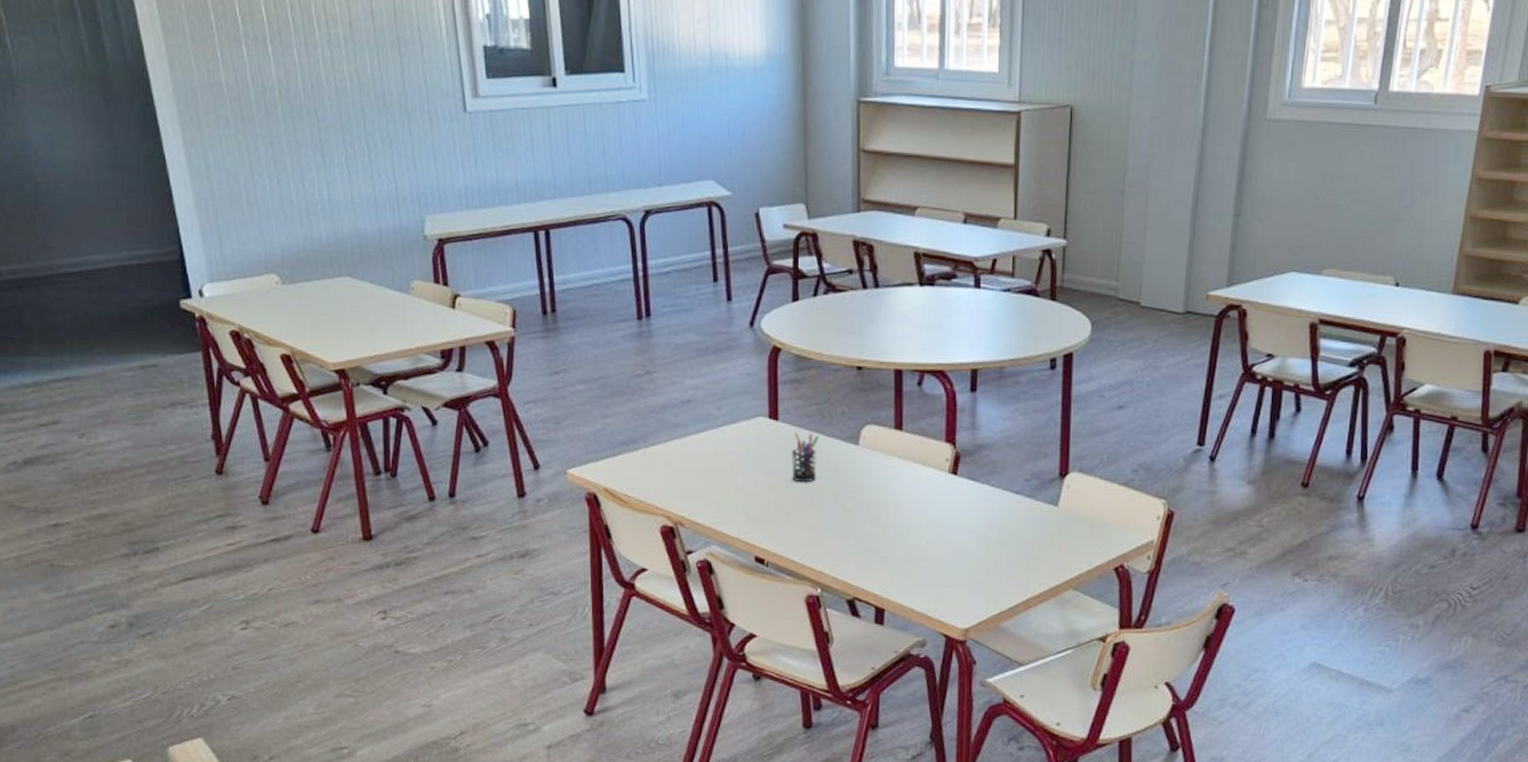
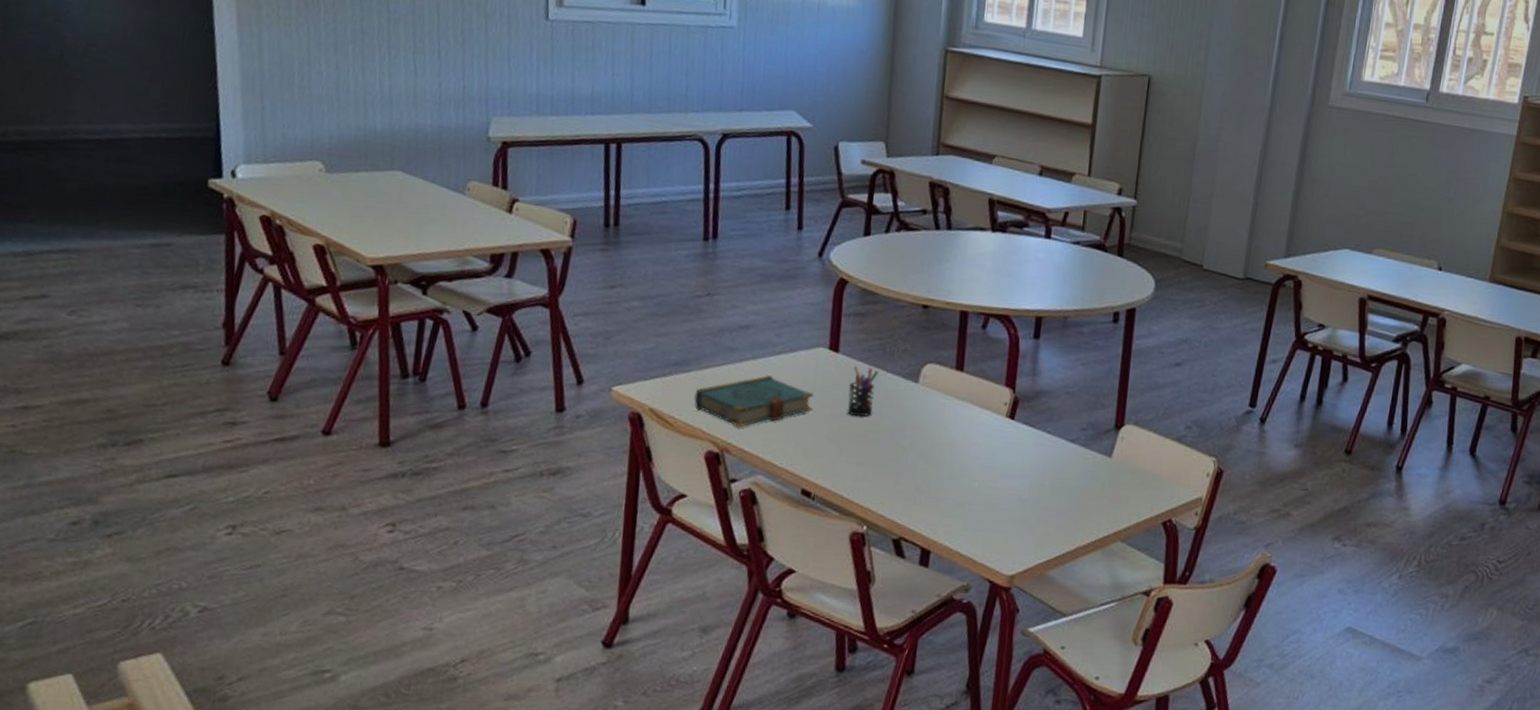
book: none [644,448,758,501] -> present [694,375,813,428]

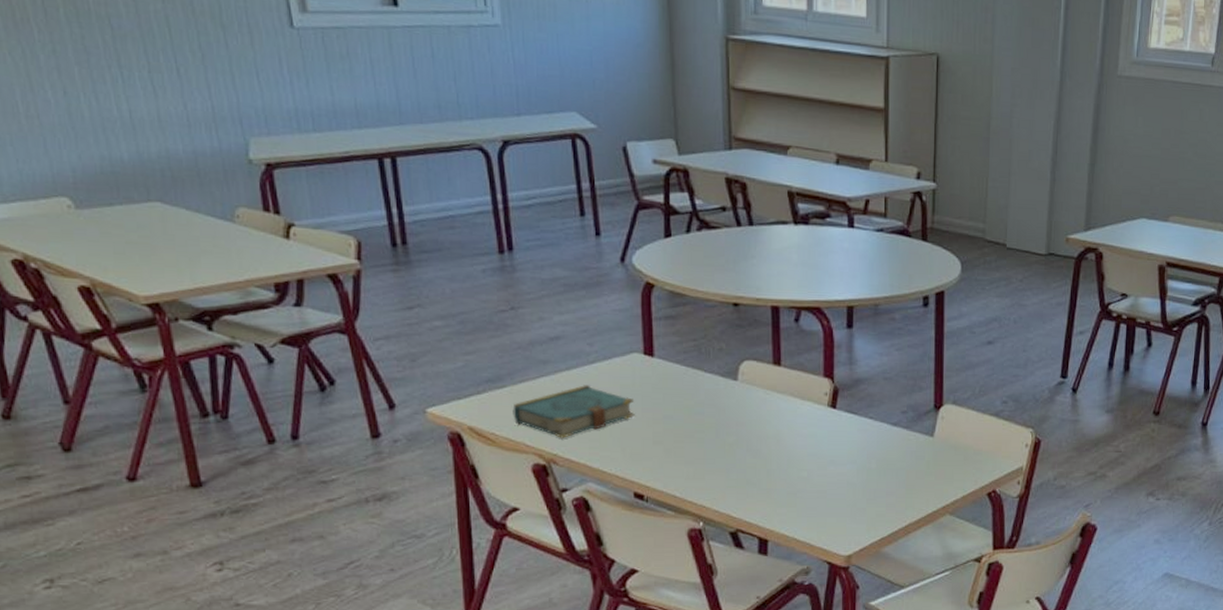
pen holder: present [847,366,879,417] -> none [668,369,697,418]

